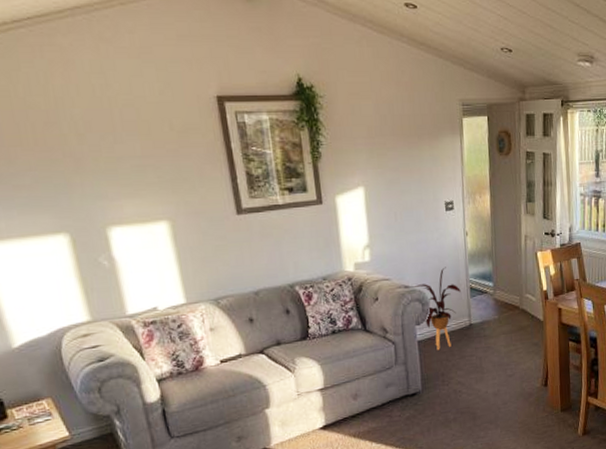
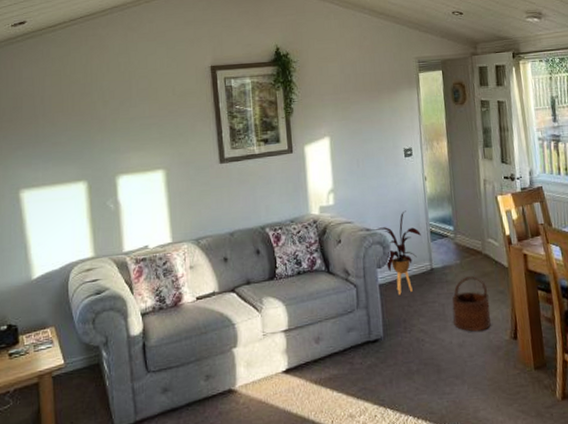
wooden bucket: none [488,330,525,381] -> present [451,276,491,332]

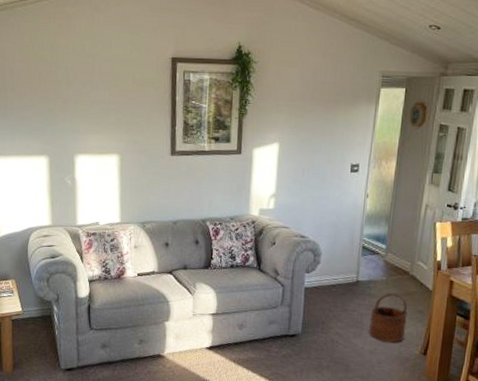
house plant: present [373,210,421,295] -> none [308,223,353,300]

